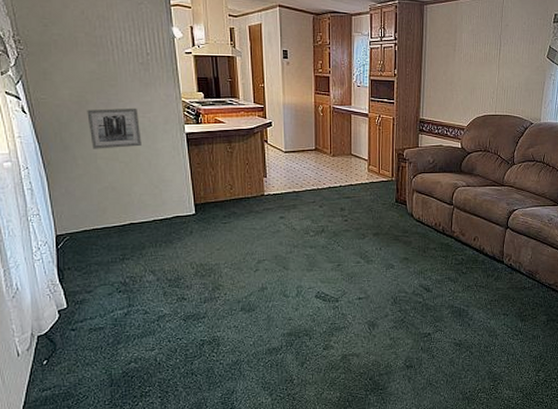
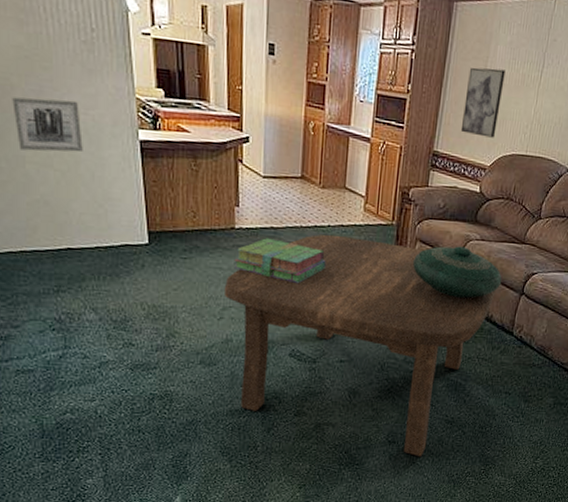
coffee table: none [258,194,484,378] -> present [223,235,496,457]
stack of books: none [265,200,340,236] -> present [234,238,326,284]
decorative bowl: none [413,193,489,236] -> present [413,246,502,298]
wall art: none [440,51,471,104] -> present [460,67,506,138]

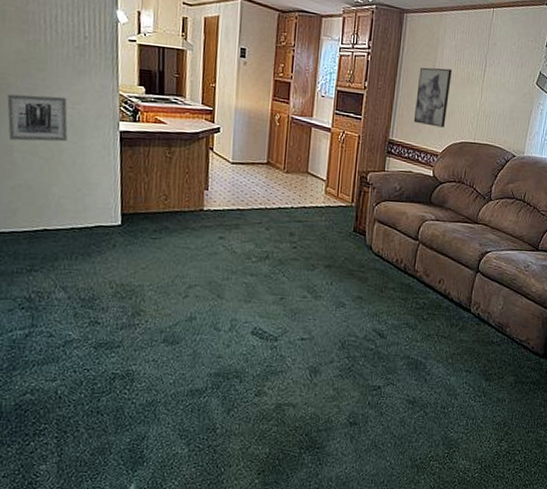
coffee table: present [223,235,496,457] -> none [190,216,452,440]
stack of books: present [234,238,326,284] -> none [200,219,289,263]
decorative bowl: present [413,246,502,298] -> none [372,226,458,276]

